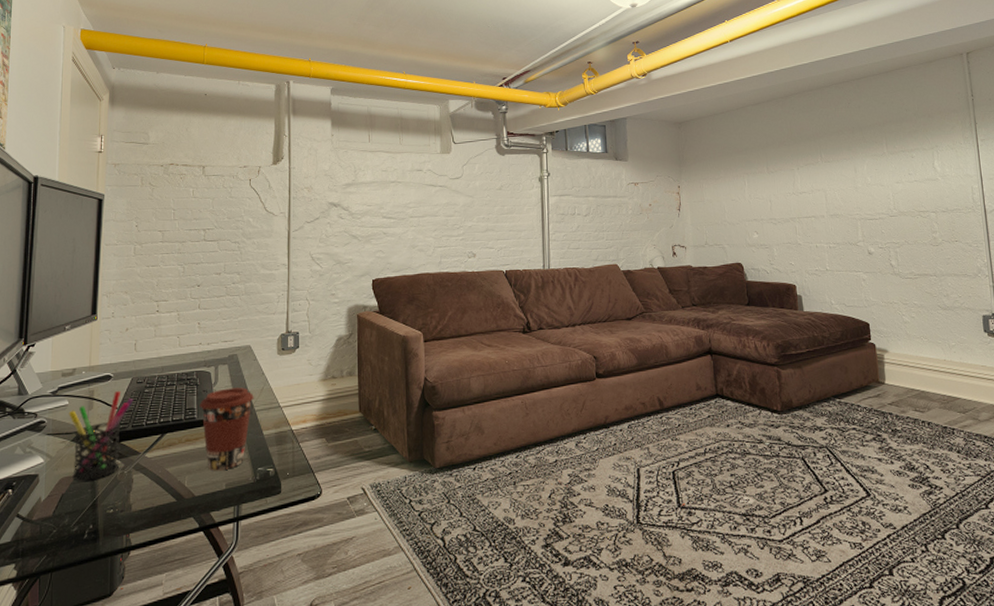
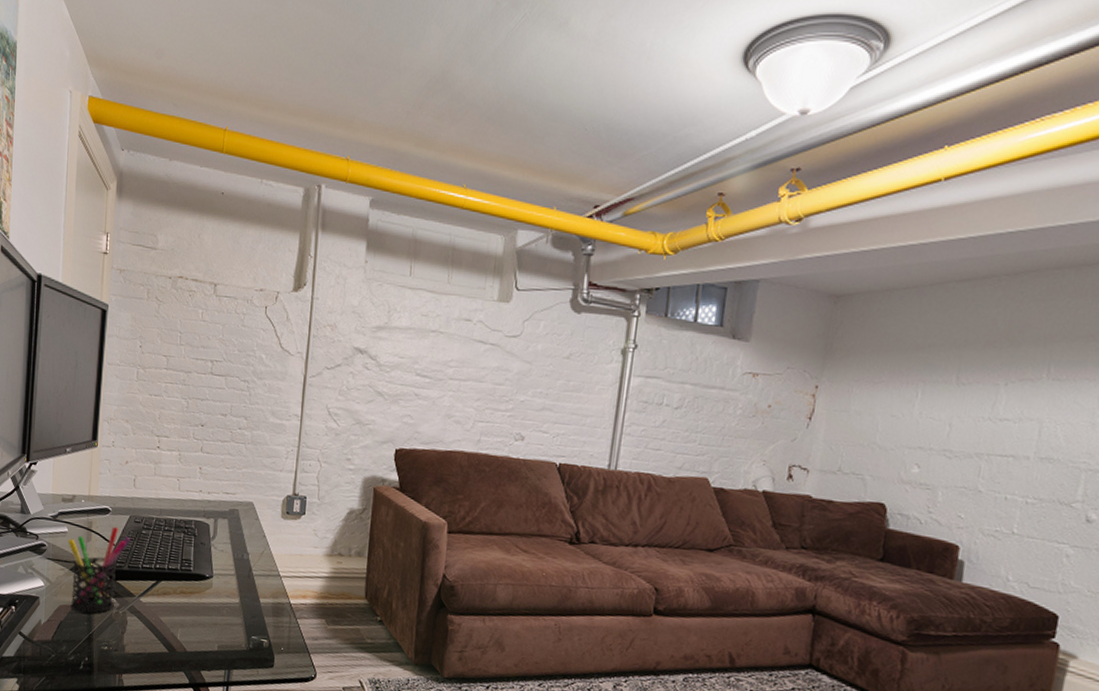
coffee cup: present [200,387,254,471] -> none [196,544,253,631]

